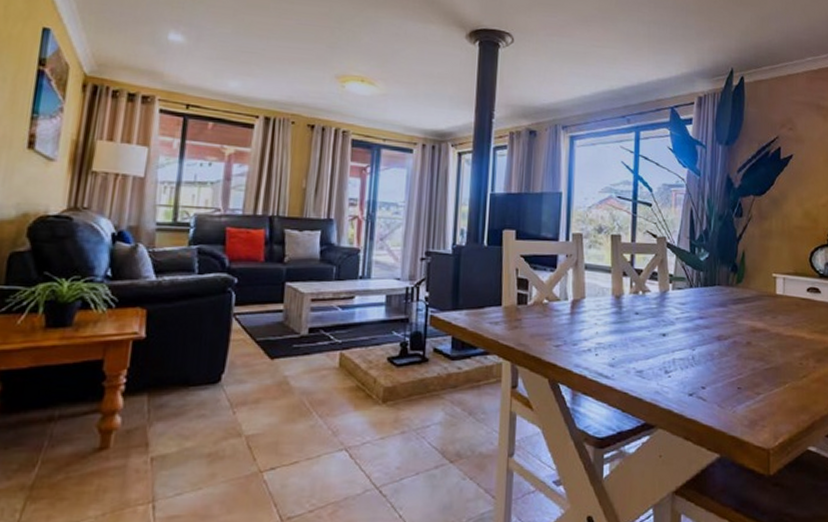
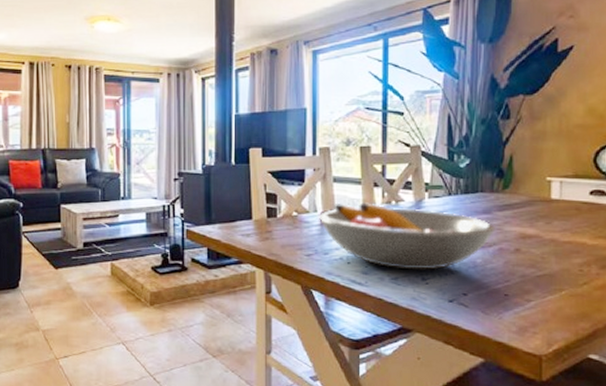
fruit bowl: none [569,292,731,363] -> present [319,203,496,270]

